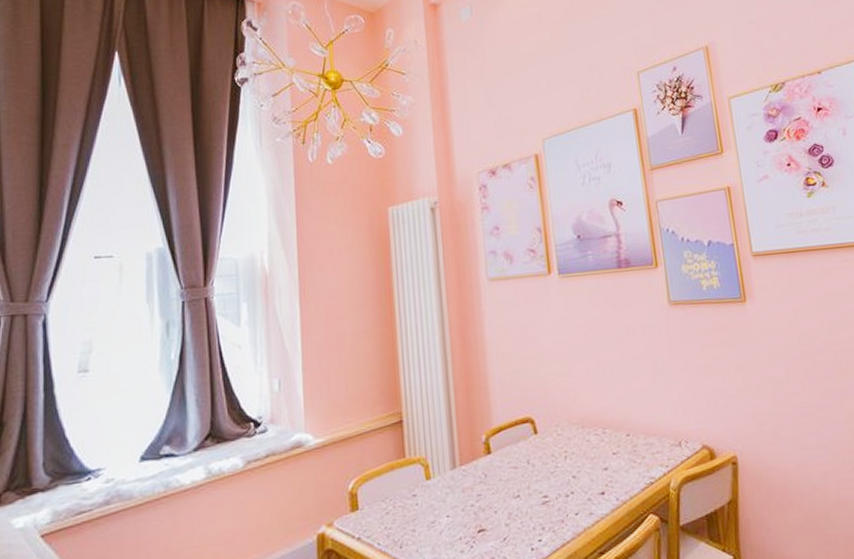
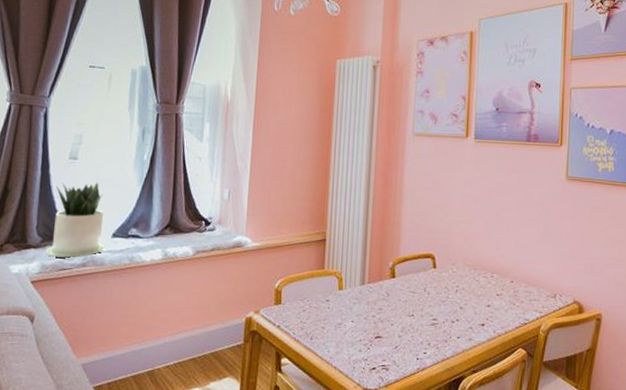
planter: none [56,396,132,499] -> present [45,182,105,258]

